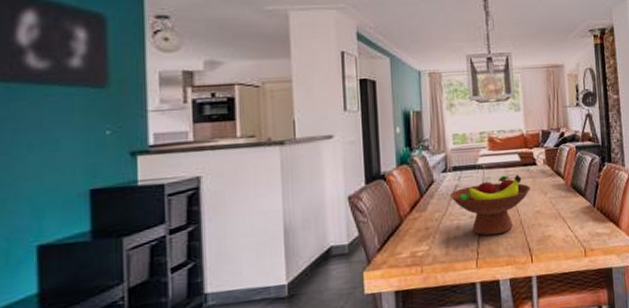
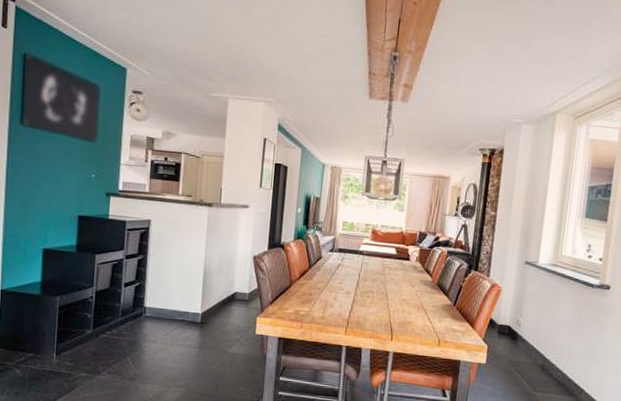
fruit bowl: present [449,174,531,236] -> none [332,264,401,312]

